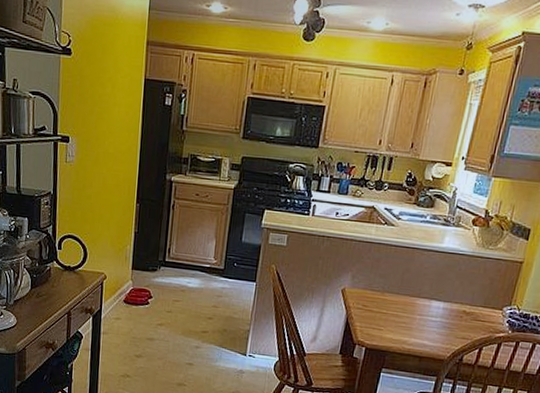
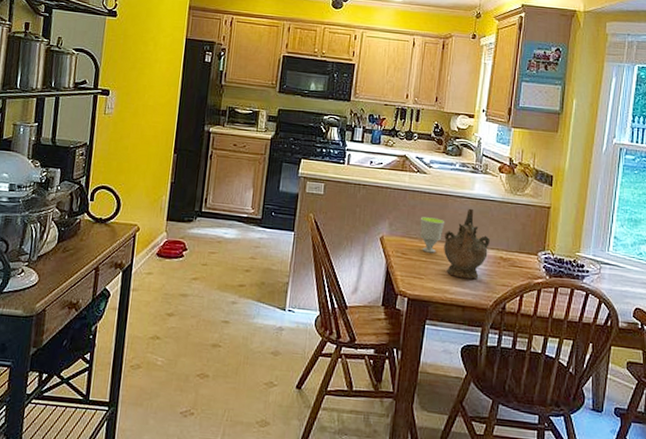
cup: none [382,270,410,306] -> present [420,217,445,253]
ceremonial vessel: none [405,262,455,332] -> present [444,208,490,280]

